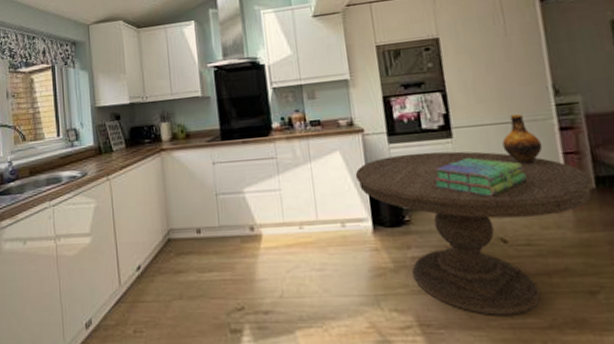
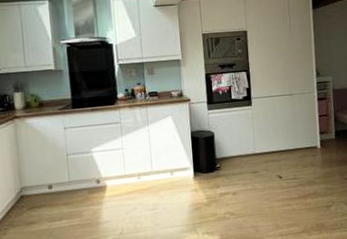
dining table: present [355,151,595,316] -> none [182,115,335,229]
stack of books: present [434,158,527,197] -> none [238,120,296,147]
ceramic jug: present [502,114,543,164] -> none [283,89,307,124]

